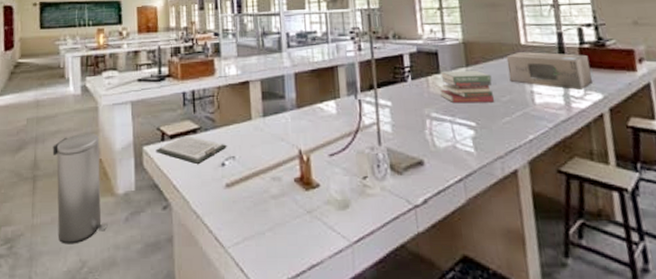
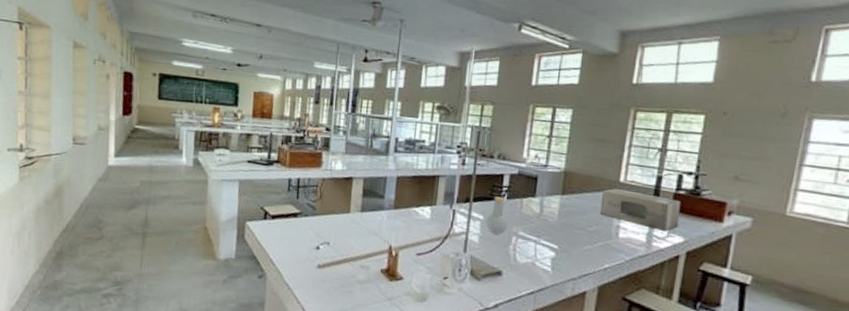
pedal bin: present [52,134,108,245] -> none [162,202,208,295]
clipboard: present [156,135,227,164] -> none [257,218,324,244]
flask: none [394,78,419,120] -> present [485,196,508,235]
books: present [440,70,495,104] -> none [531,195,584,231]

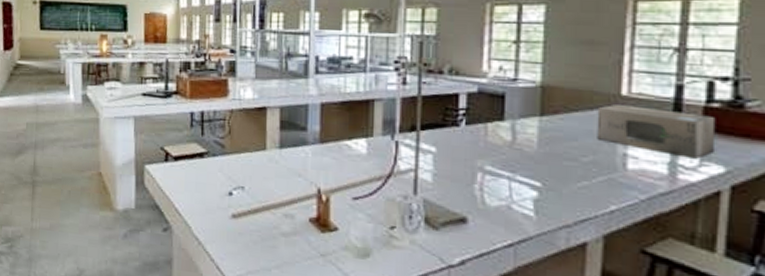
flask: present [485,196,508,235] -> none [439,122,470,171]

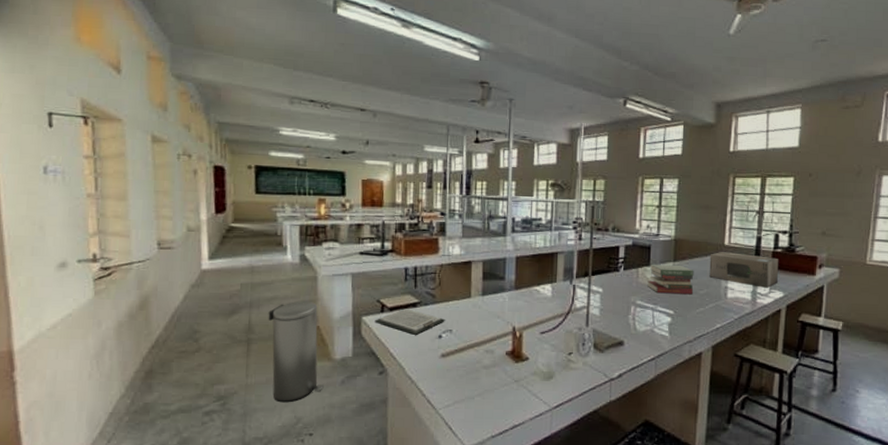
pedal bin: none [52,144,106,252] -> present [268,301,324,403]
clipboard: none [158,159,236,190] -> present [375,309,445,335]
books: none [501,118,573,162] -> present [647,264,694,295]

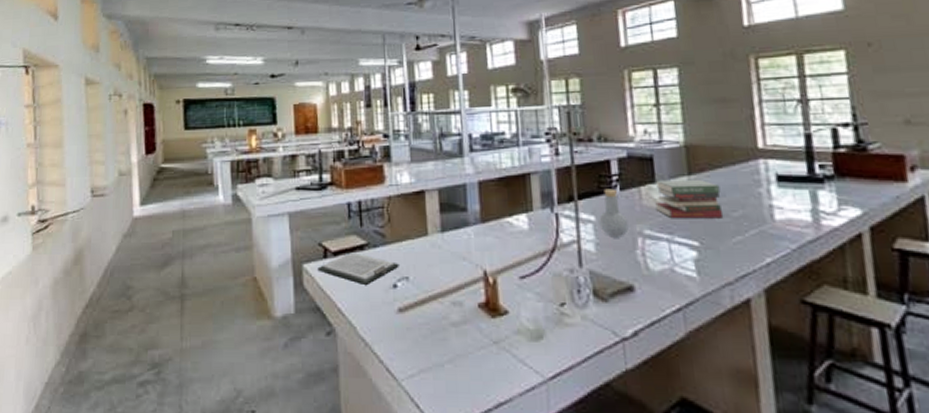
pedal bin: present [268,301,324,403] -> none [201,249,265,372]
flask: none [605,268,626,306] -> present [598,188,629,238]
cardboard box: present [709,251,779,289] -> none [739,156,849,205]

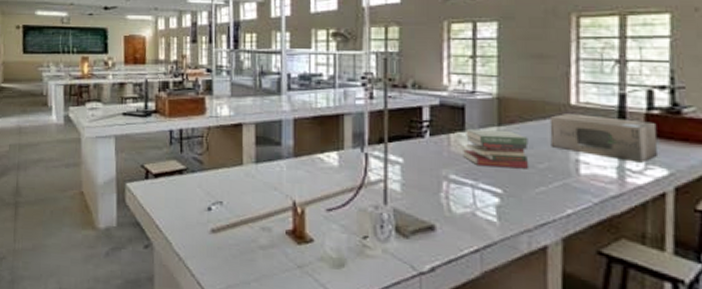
clipboard: present [317,252,399,284] -> none [139,175,214,206]
flask: present [598,188,629,238] -> none [406,133,435,180]
cardboard box: none [739,156,849,205] -> present [549,112,658,164]

